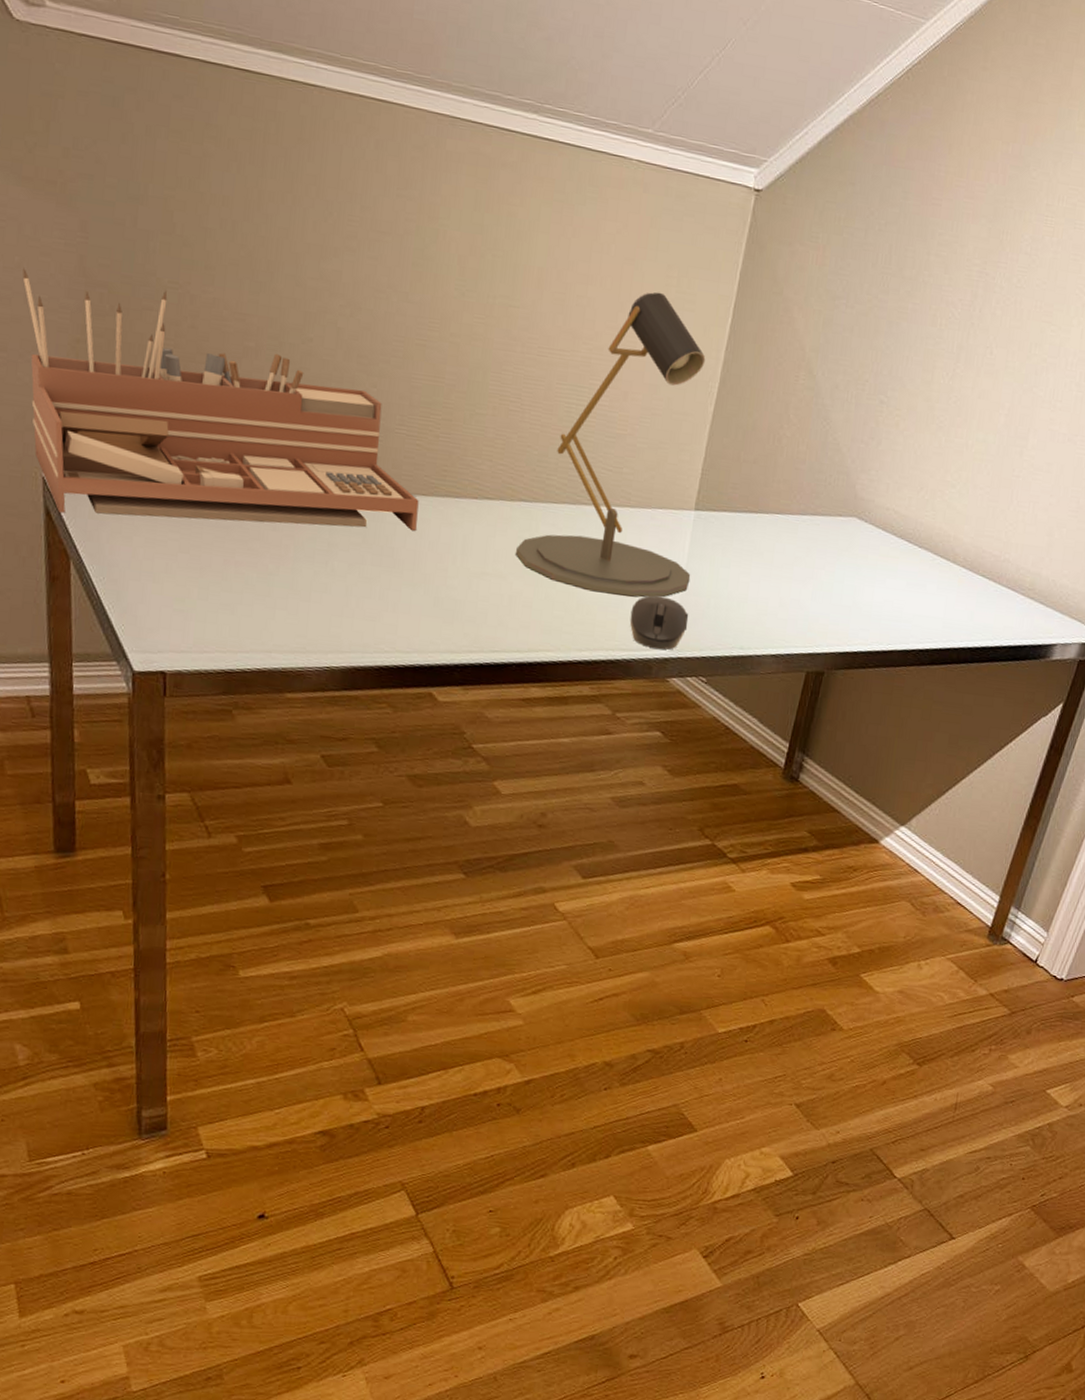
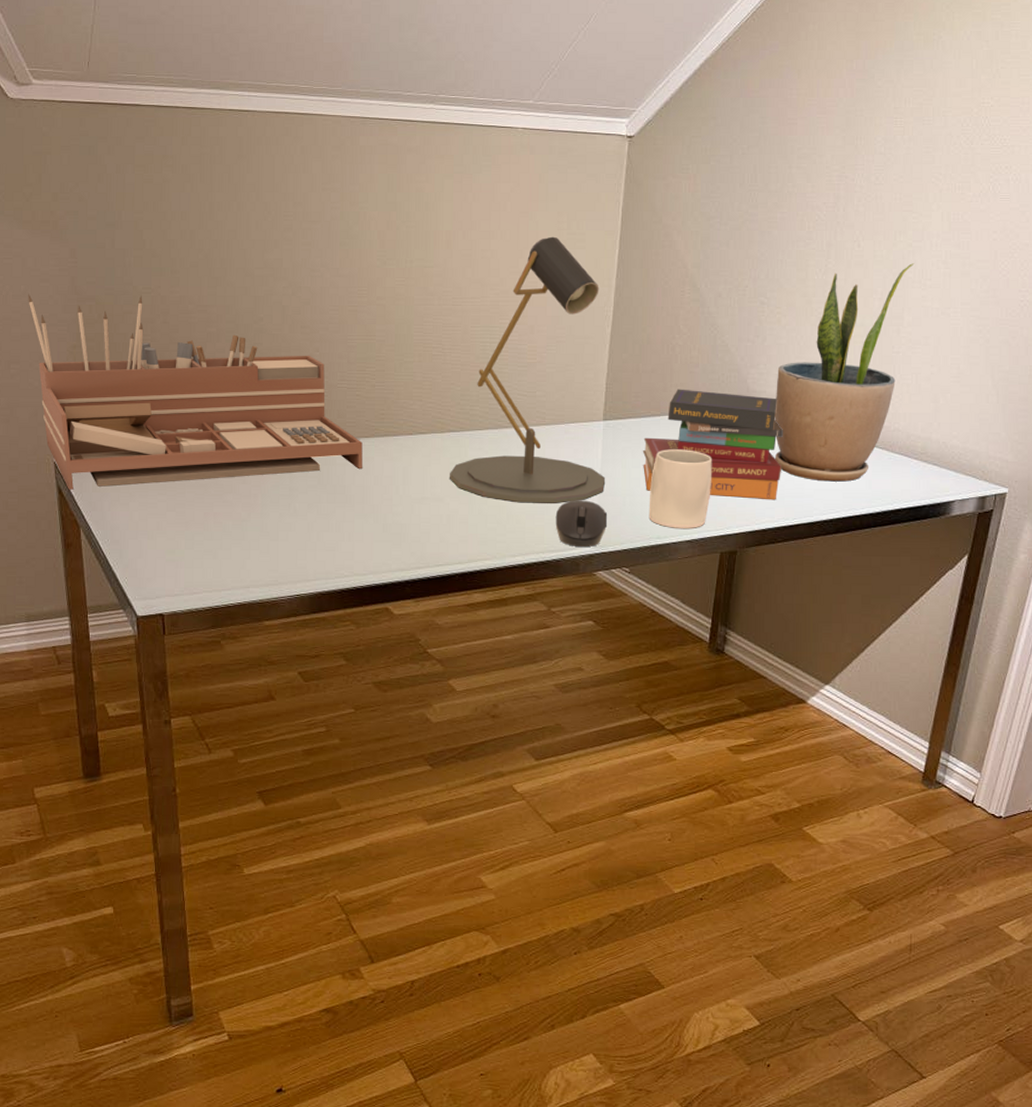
books: none [733,485,889,622] -> present [642,389,784,500]
mug: none [733,551,809,643] -> present [649,449,713,530]
potted plant: none [876,379,1047,611] -> present [774,263,915,482]

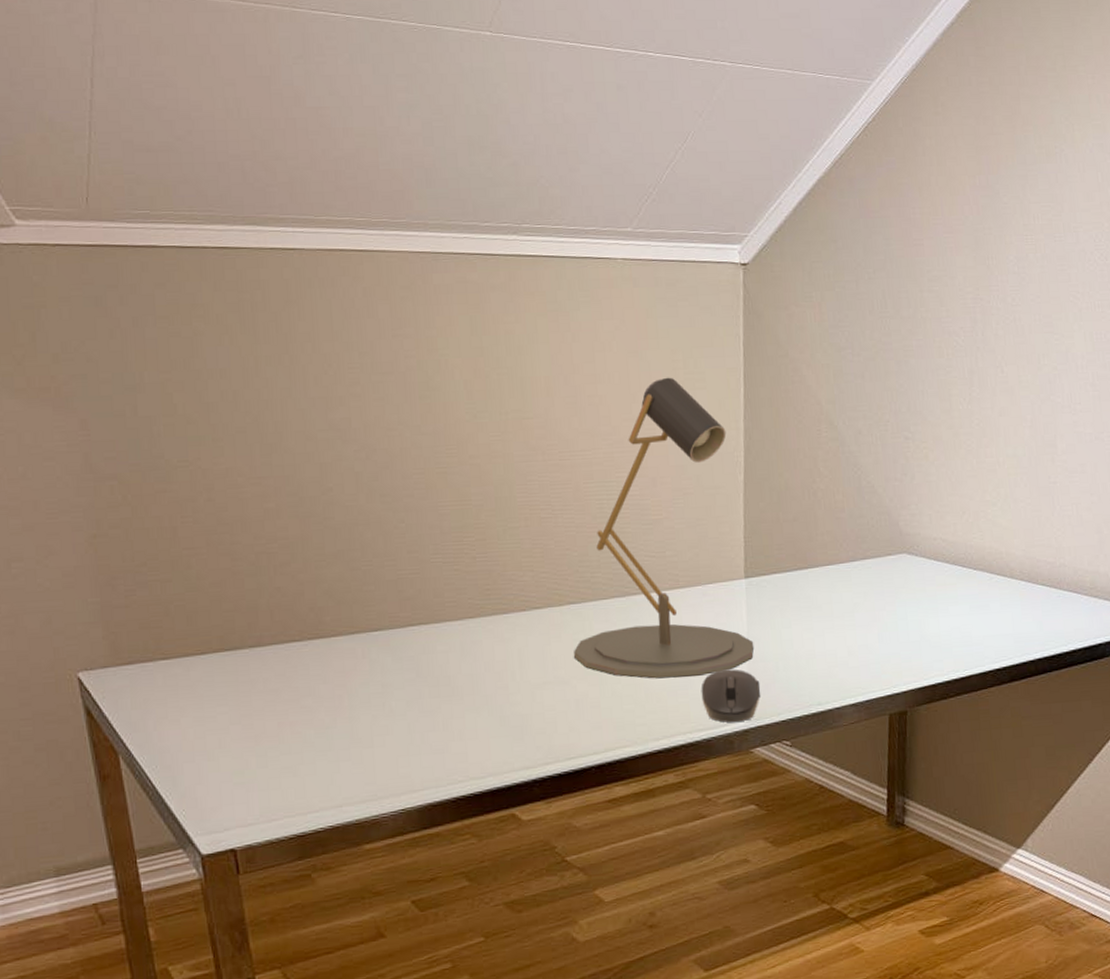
desk organizer: present [28,294,363,490] -> none [28,470,469,710]
books: present [642,389,784,500] -> none [791,537,946,653]
mug: present [649,449,713,530] -> none [804,603,873,693]
potted plant: present [774,263,915,482] -> none [930,387,1062,627]

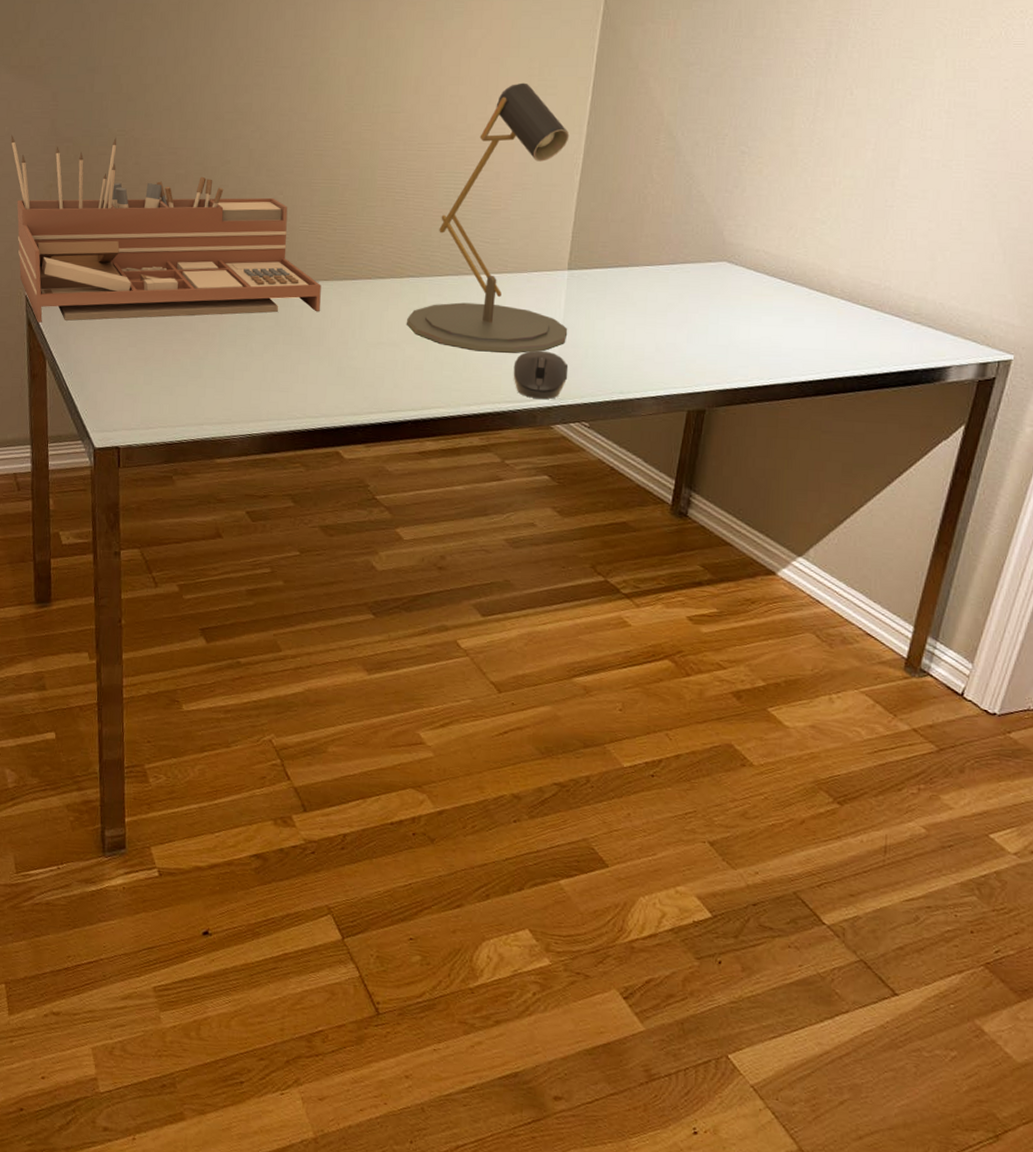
desk organizer: none [28,470,469,710] -> present [11,135,321,323]

